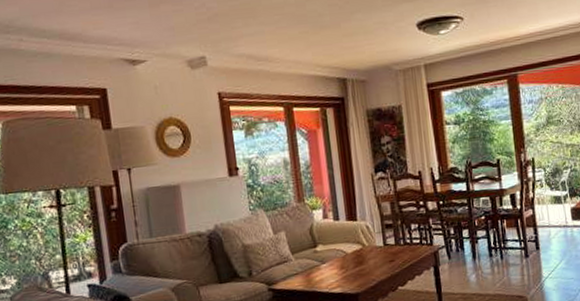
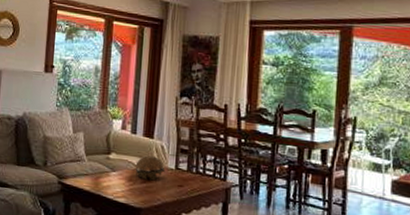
decorative bowl: none [344,238,375,264] -> present [135,155,165,181]

